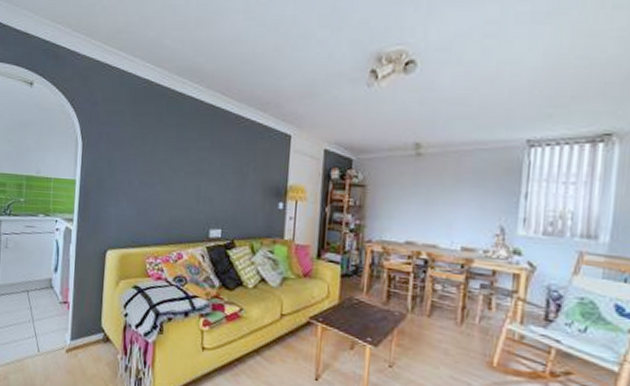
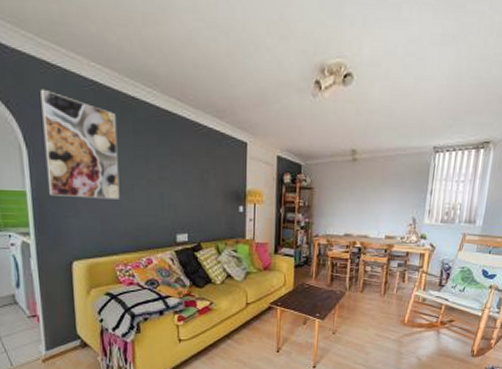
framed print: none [94,88,163,191] -> present [40,88,120,199]

